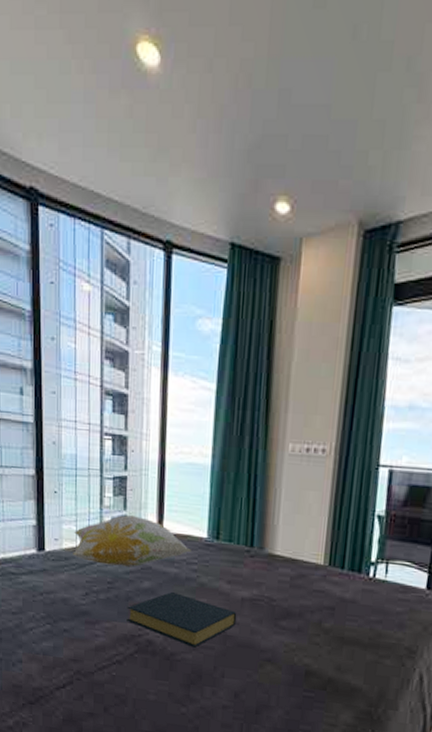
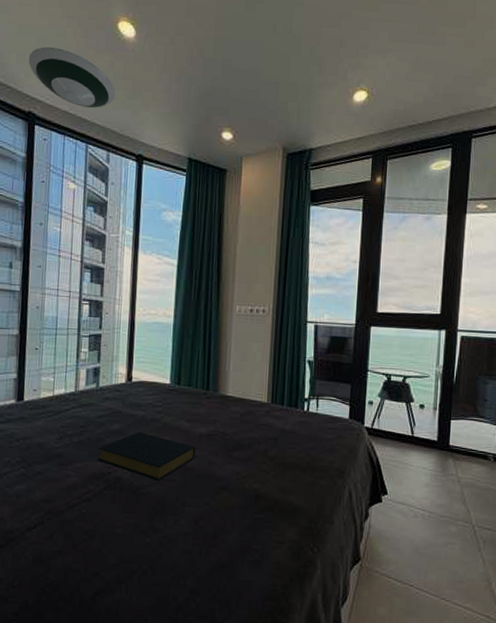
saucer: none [25,91,135,176] -> present [28,47,115,108]
decorative pillow: present [73,514,191,567] -> none [50,366,156,412]

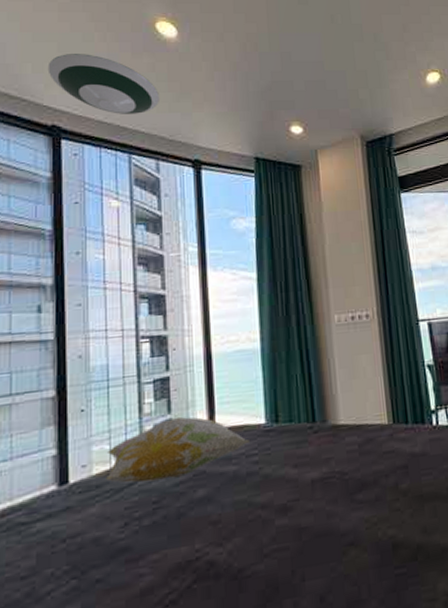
decorative pillow: none [50,366,156,412] -> present [106,416,249,483]
hardback book: present [97,431,196,481] -> none [179,493,310,555]

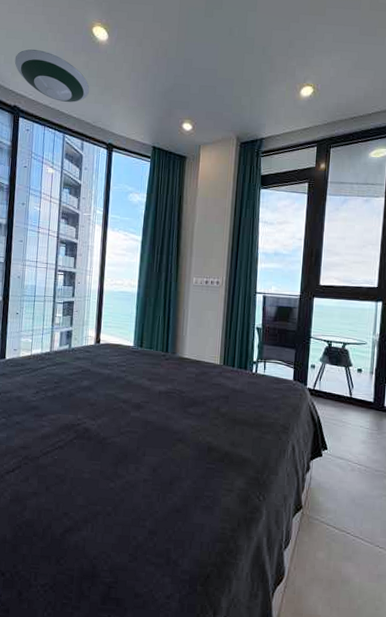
decorative pillow: present [106,416,249,483] -> none [28,330,121,370]

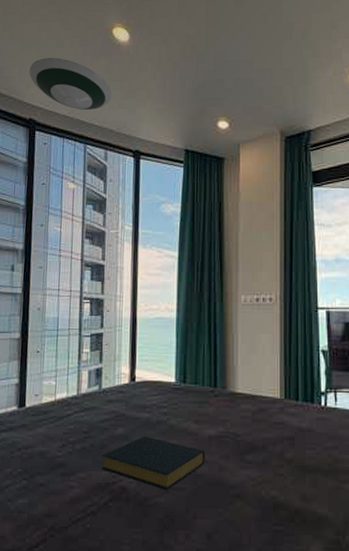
hardback book: none [68,388,156,432] -> present [101,435,206,490]

